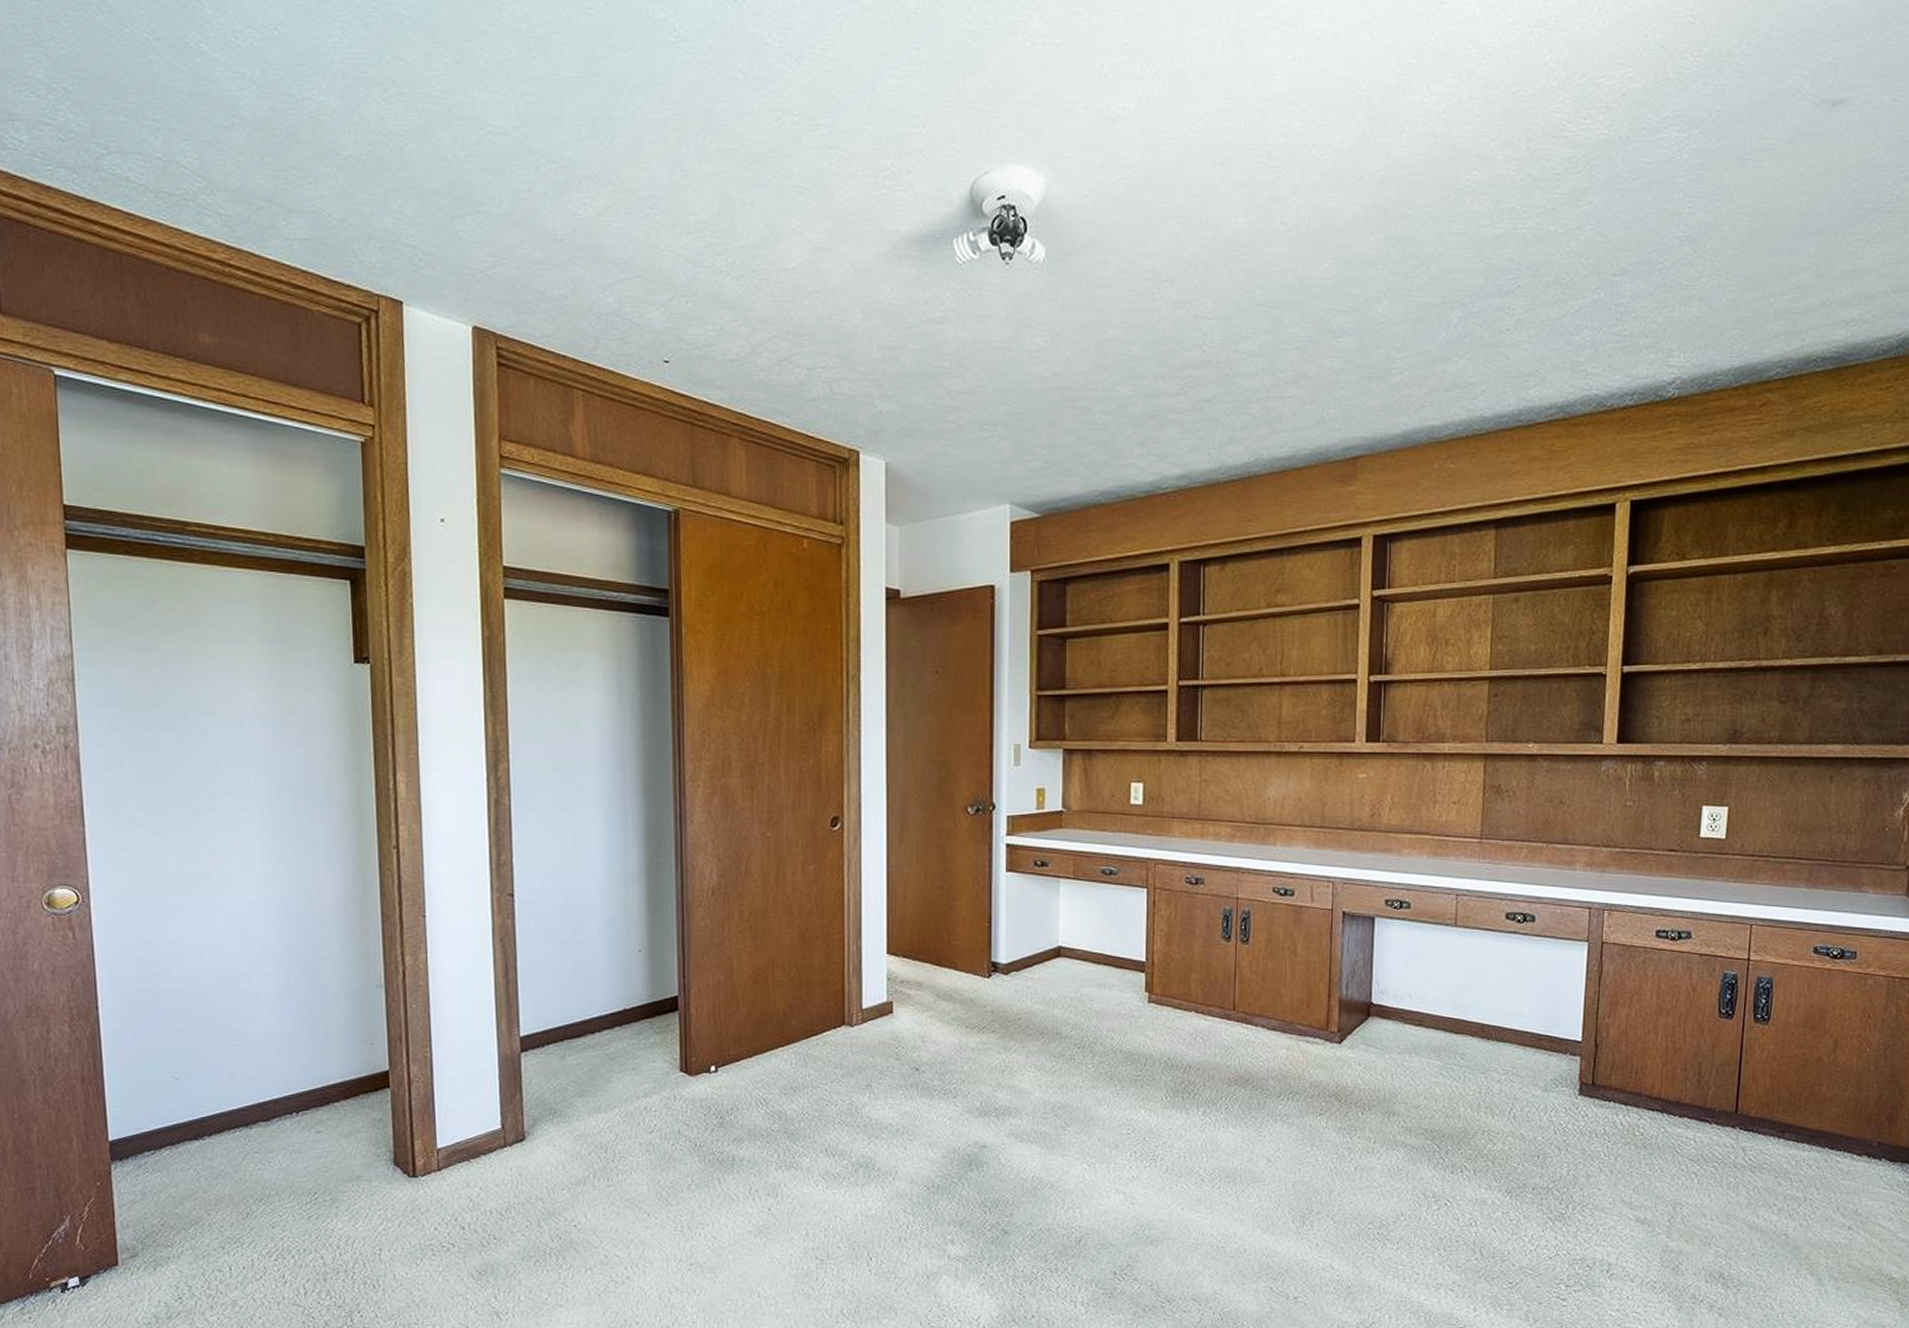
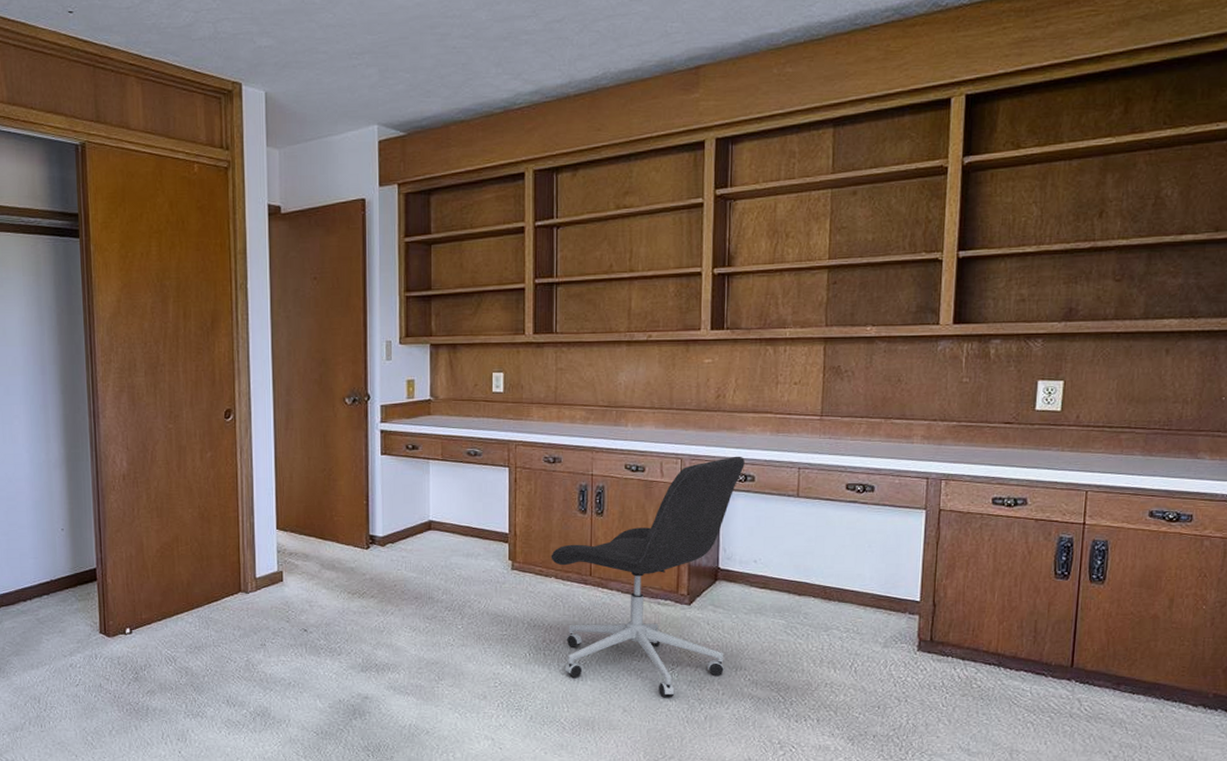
office chair: none [1191,880,1400,1147] -> present [551,456,745,698]

